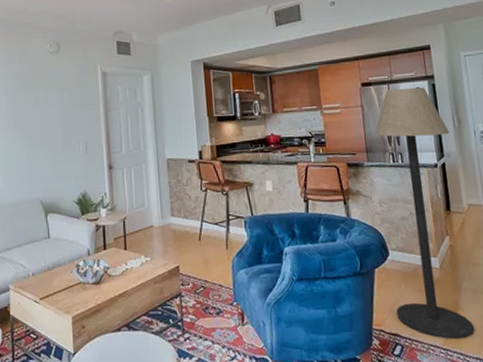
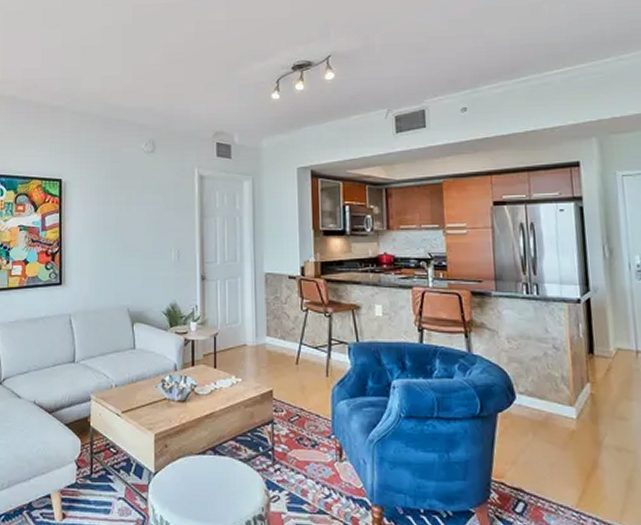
floor lamp: present [374,87,475,340] -> none [506,209,617,503]

